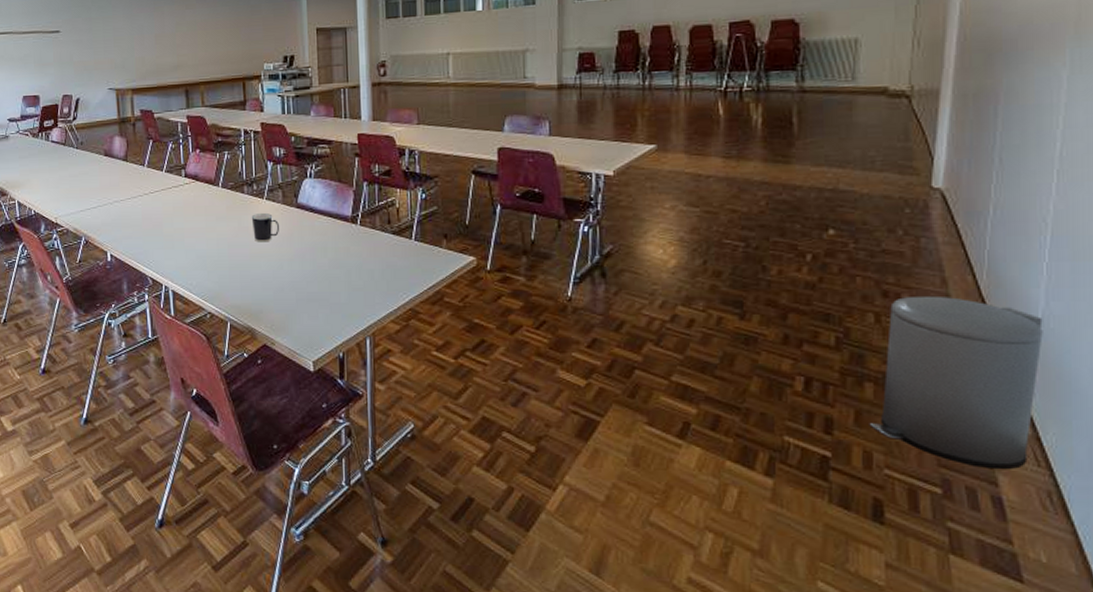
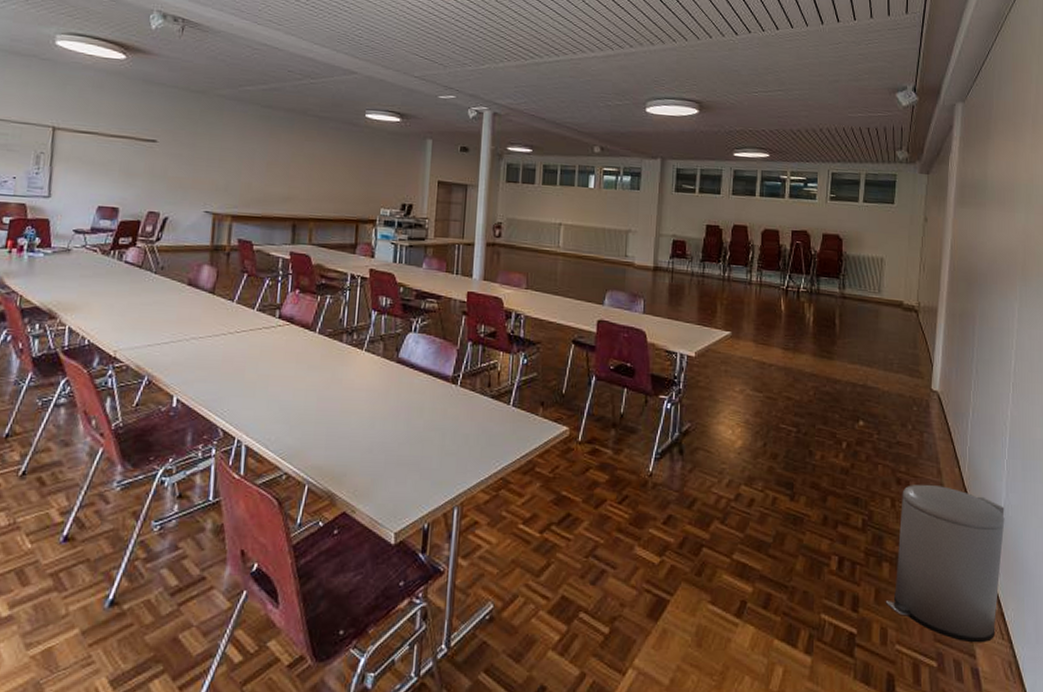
mug: present [251,213,279,243] -> none [346,365,376,398]

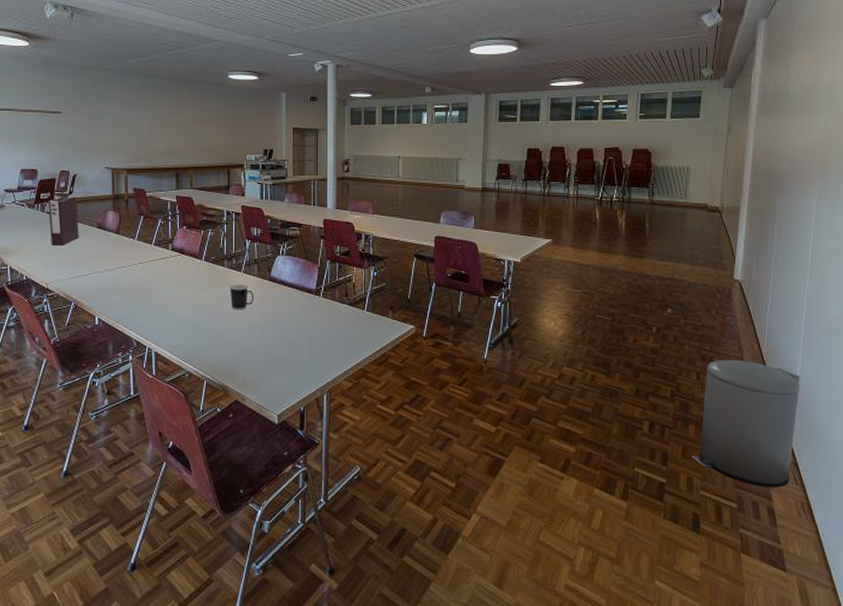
binder: none [126,243,166,304] -> present [48,196,79,246]
mug: none [346,365,376,398] -> present [229,285,253,310]

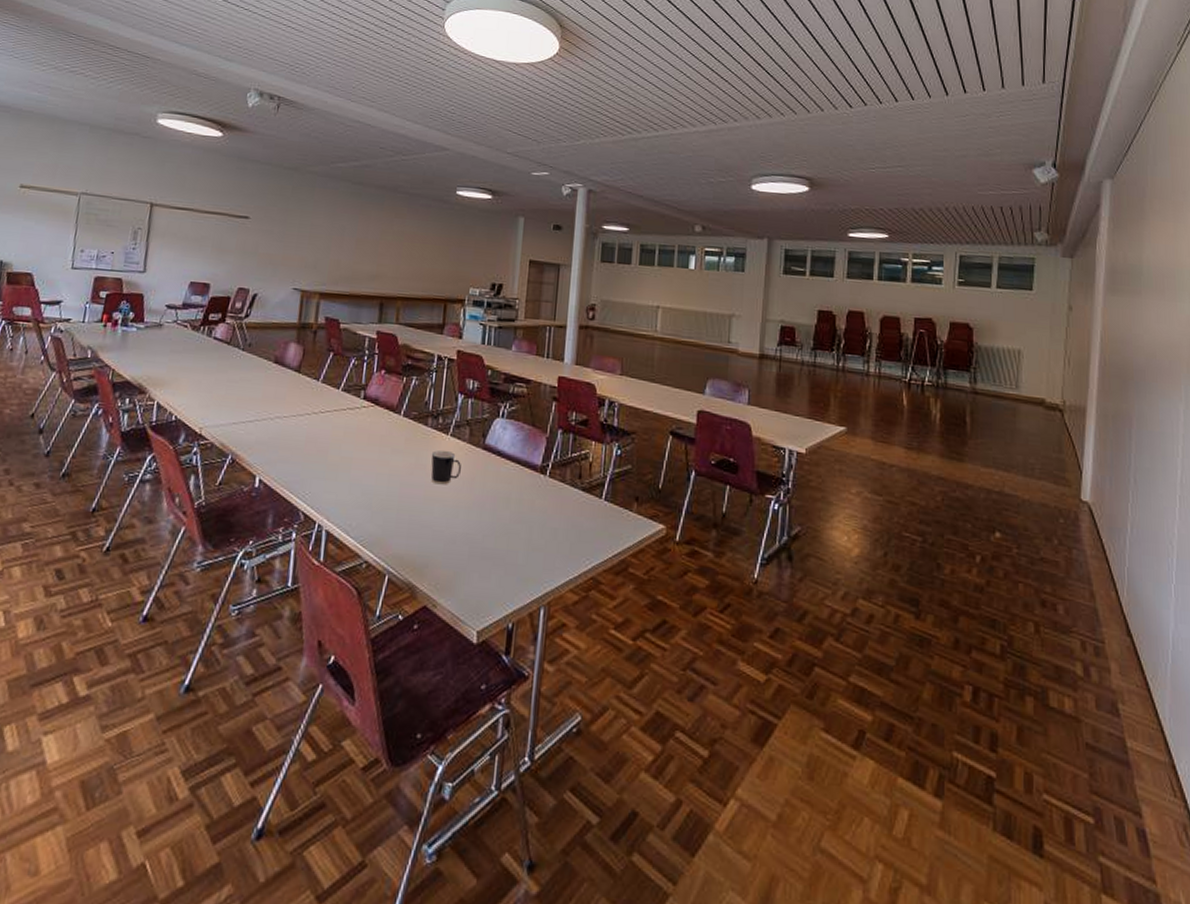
binder: present [48,196,79,246] -> none [213,319,254,381]
pedal bin: present [691,359,800,488] -> none [1029,608,1174,799]

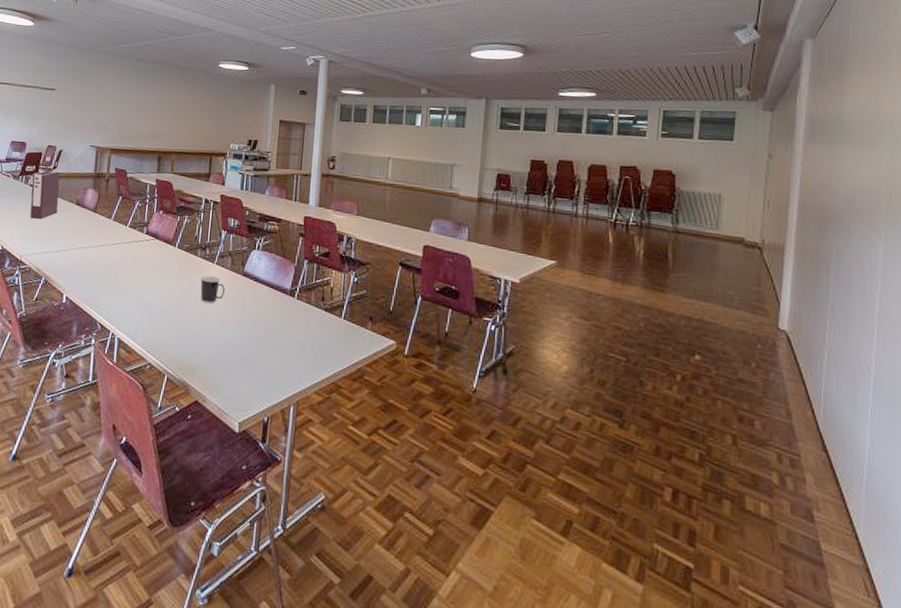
binder: none [213,319,254,381] -> present [30,170,60,219]

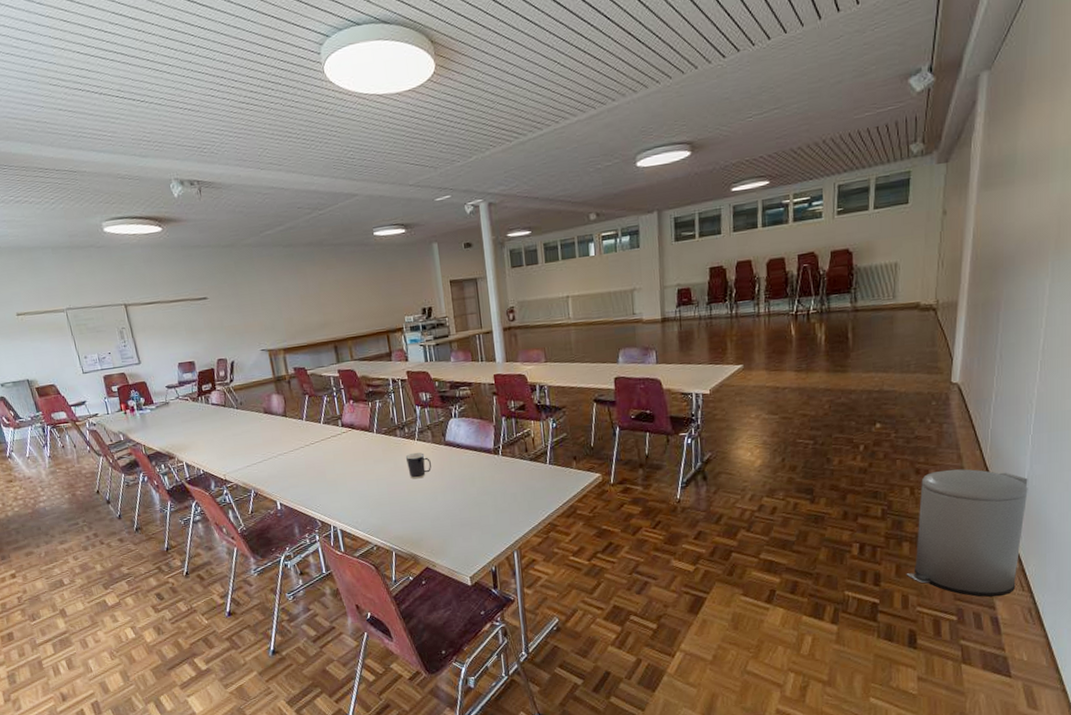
binder: present [30,170,60,219] -> none [210,383,248,437]
pedal bin: none [726,423,870,597] -> present [906,469,1028,597]

